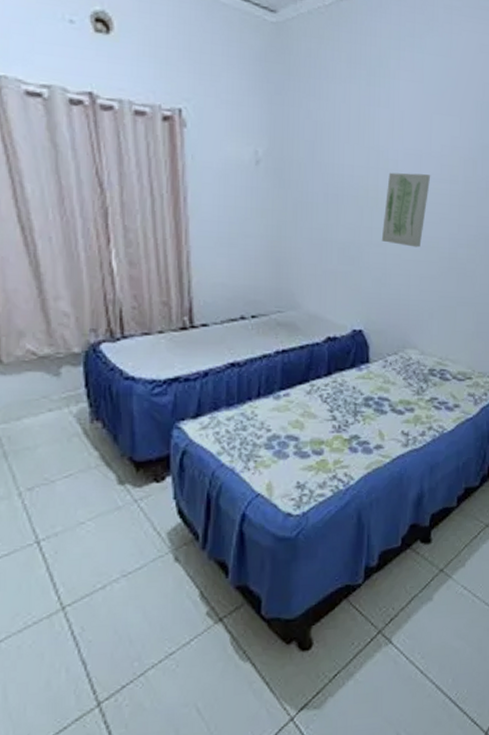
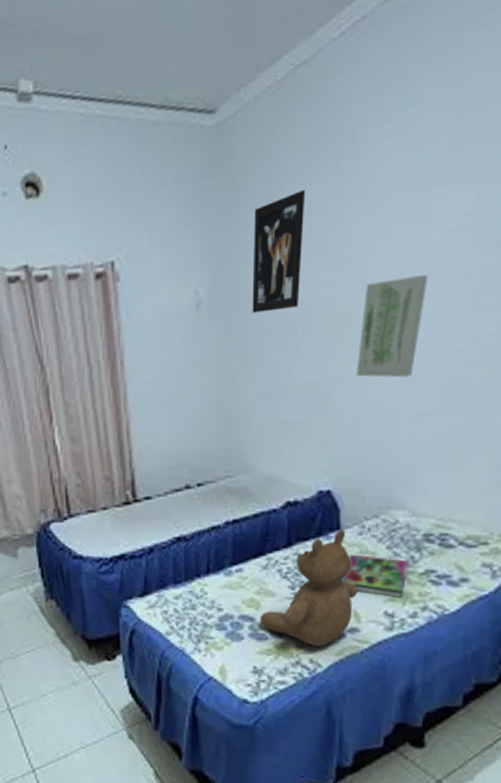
wall art: none [302,91,346,180] -> present [252,189,306,313]
teddy bear: none [303,363,382,462] -> present [259,529,358,646]
book: none [369,383,419,420] -> present [341,554,409,598]

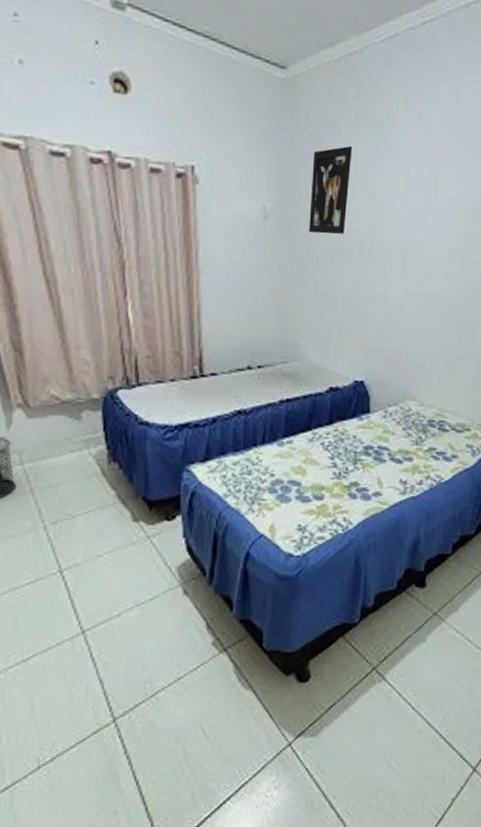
teddy bear: present [259,529,358,646] -> none [305,413,382,507]
book: present [341,554,409,598] -> none [369,433,418,469]
wall art: present [356,275,429,378] -> none [384,226,435,301]

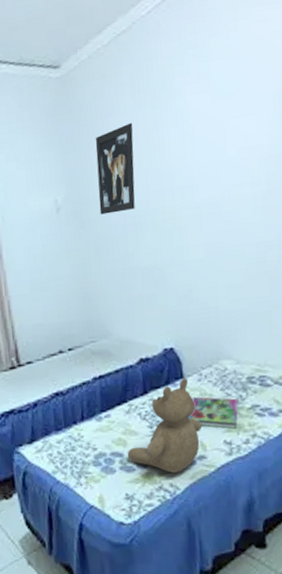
teddy bear: none [305,413,382,507] -> present [127,378,202,473]
book: none [369,433,418,469] -> present [188,396,239,429]

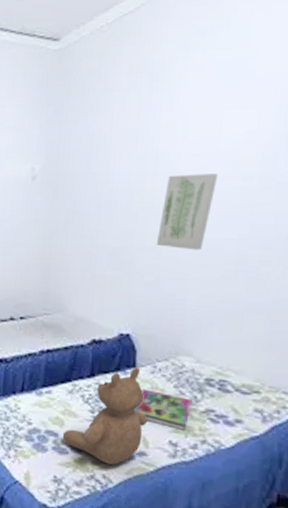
wall art: present [95,122,135,215] -> none [76,101,125,189]
wall art: none [183,182,230,260] -> present [156,174,219,251]

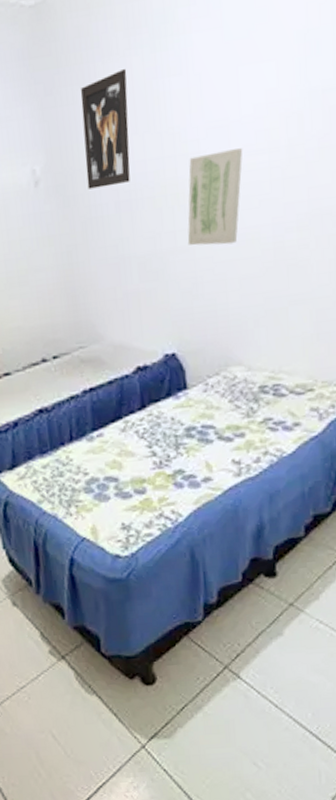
teddy bear: present [62,367,148,465] -> none [123,388,208,498]
wall art: none [76,101,125,189] -> present [80,68,130,189]
book: present [133,388,192,430] -> none [192,409,249,446]

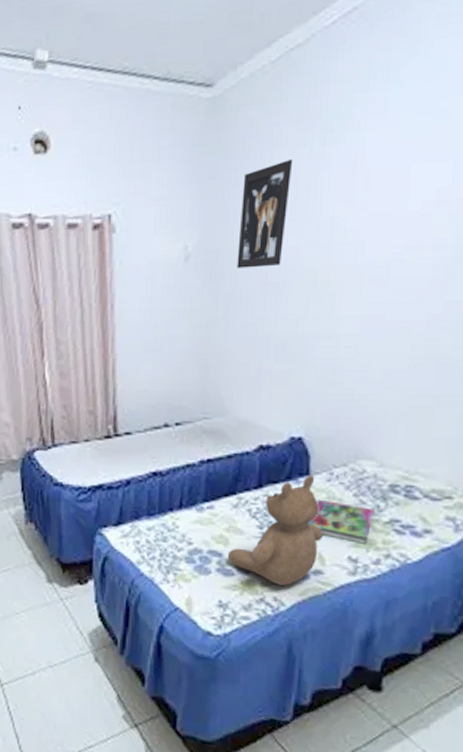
teddy bear: none [123,388,208,498] -> present [227,475,324,586]
wall art: present [187,148,243,246] -> none [331,243,405,336]
book: none [192,409,249,446] -> present [307,499,374,544]

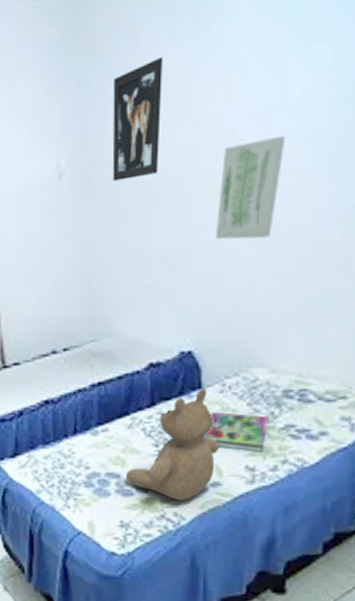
wall art: none [331,243,405,336] -> present [215,136,286,240]

